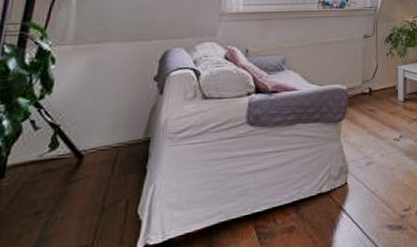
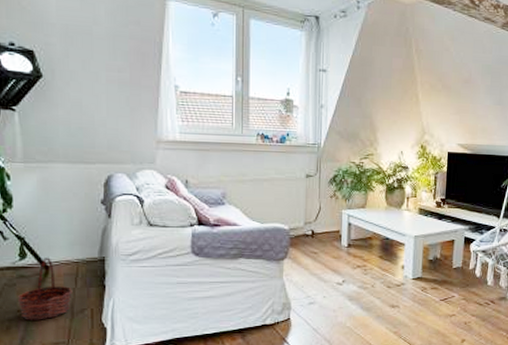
basket: none [36,145,107,224] -> present [17,257,73,320]

